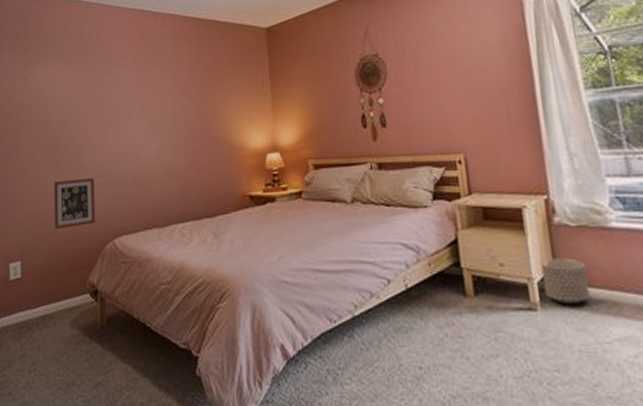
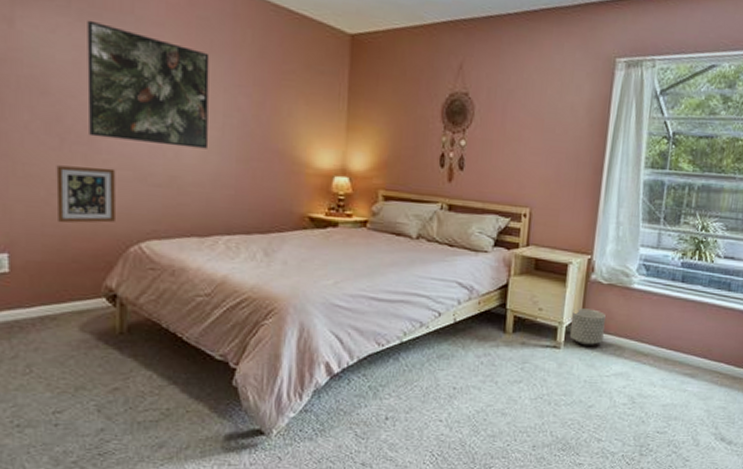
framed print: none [74,64,161,154] -> present [87,20,210,149]

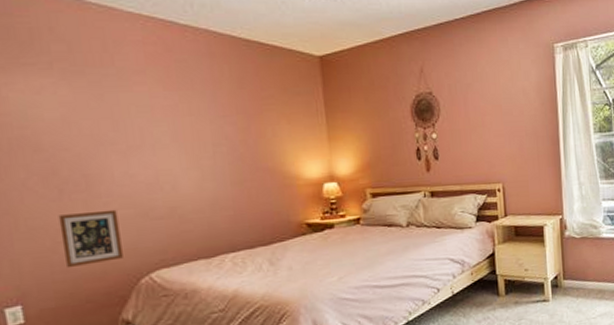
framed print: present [87,20,210,149] -> none [71,77,202,183]
planter: present [569,308,606,346] -> none [553,261,585,295]

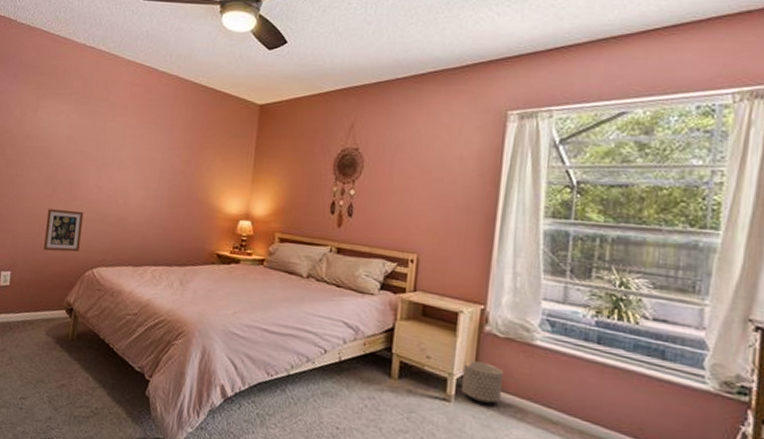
planter: none [553,261,585,295] -> present [460,360,503,404]

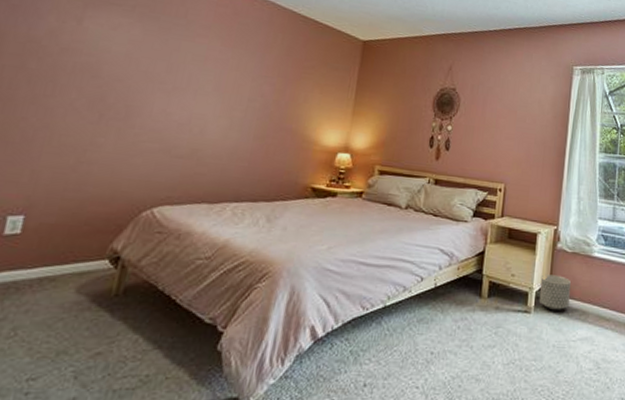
picture frame: present [43,209,84,252] -> none [80,137,144,189]

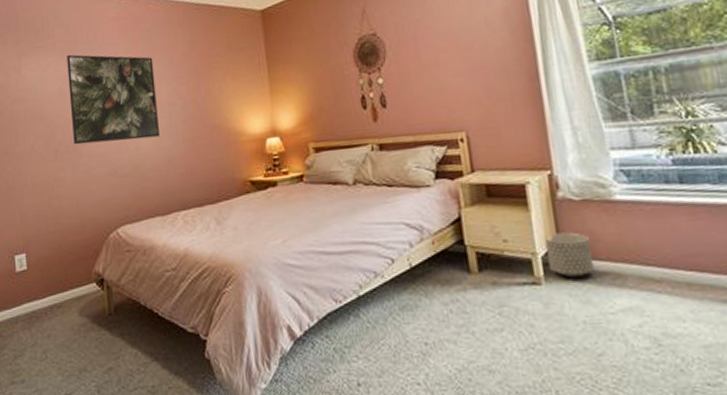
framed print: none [126,21,244,127] -> present [67,54,159,145]

